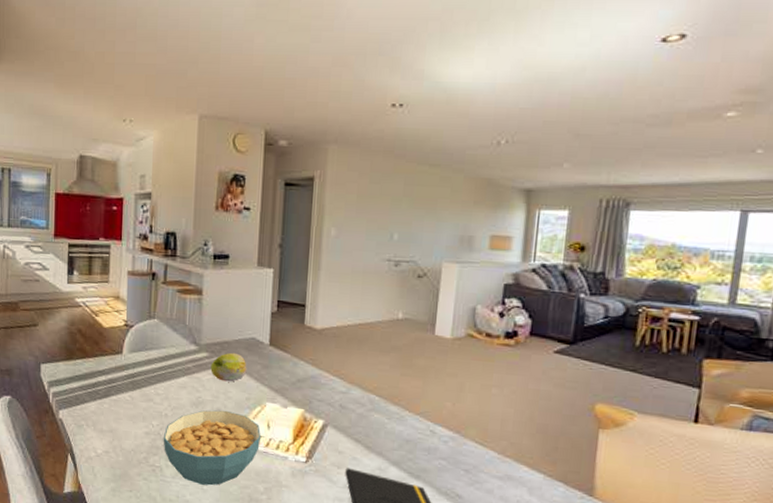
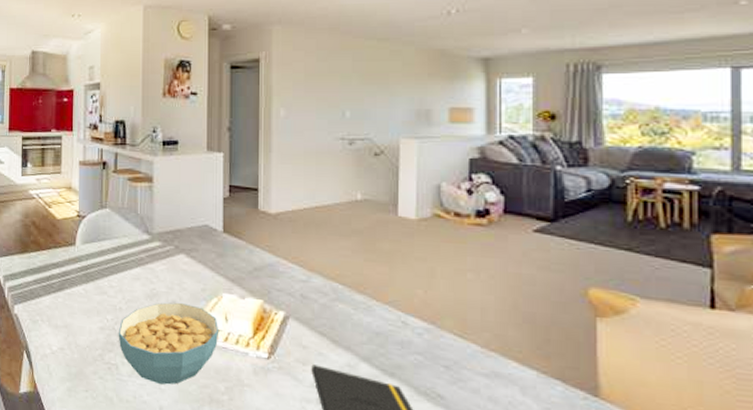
fruit: present [210,352,247,382] -> none [164,241,201,272]

